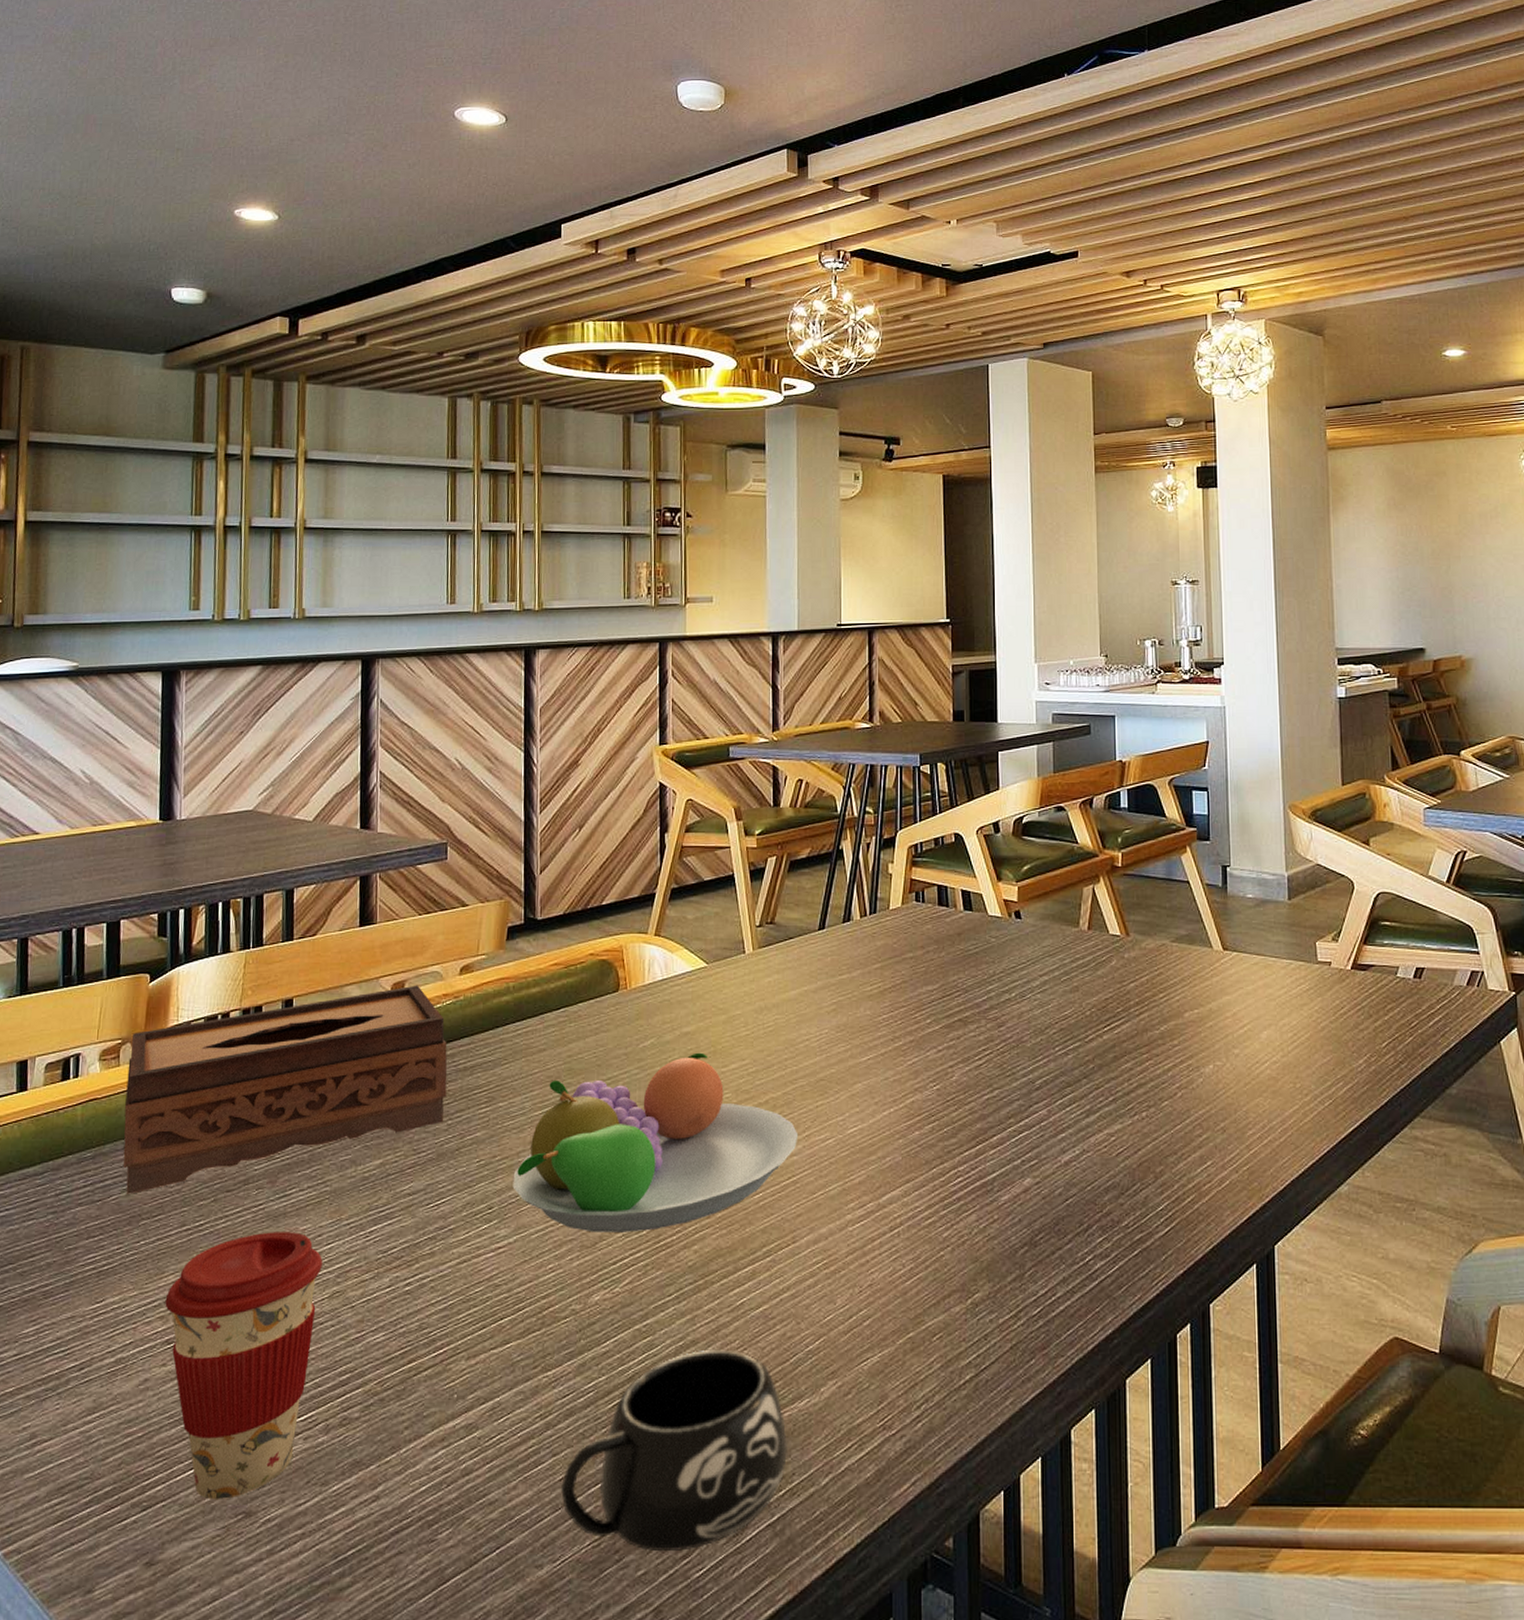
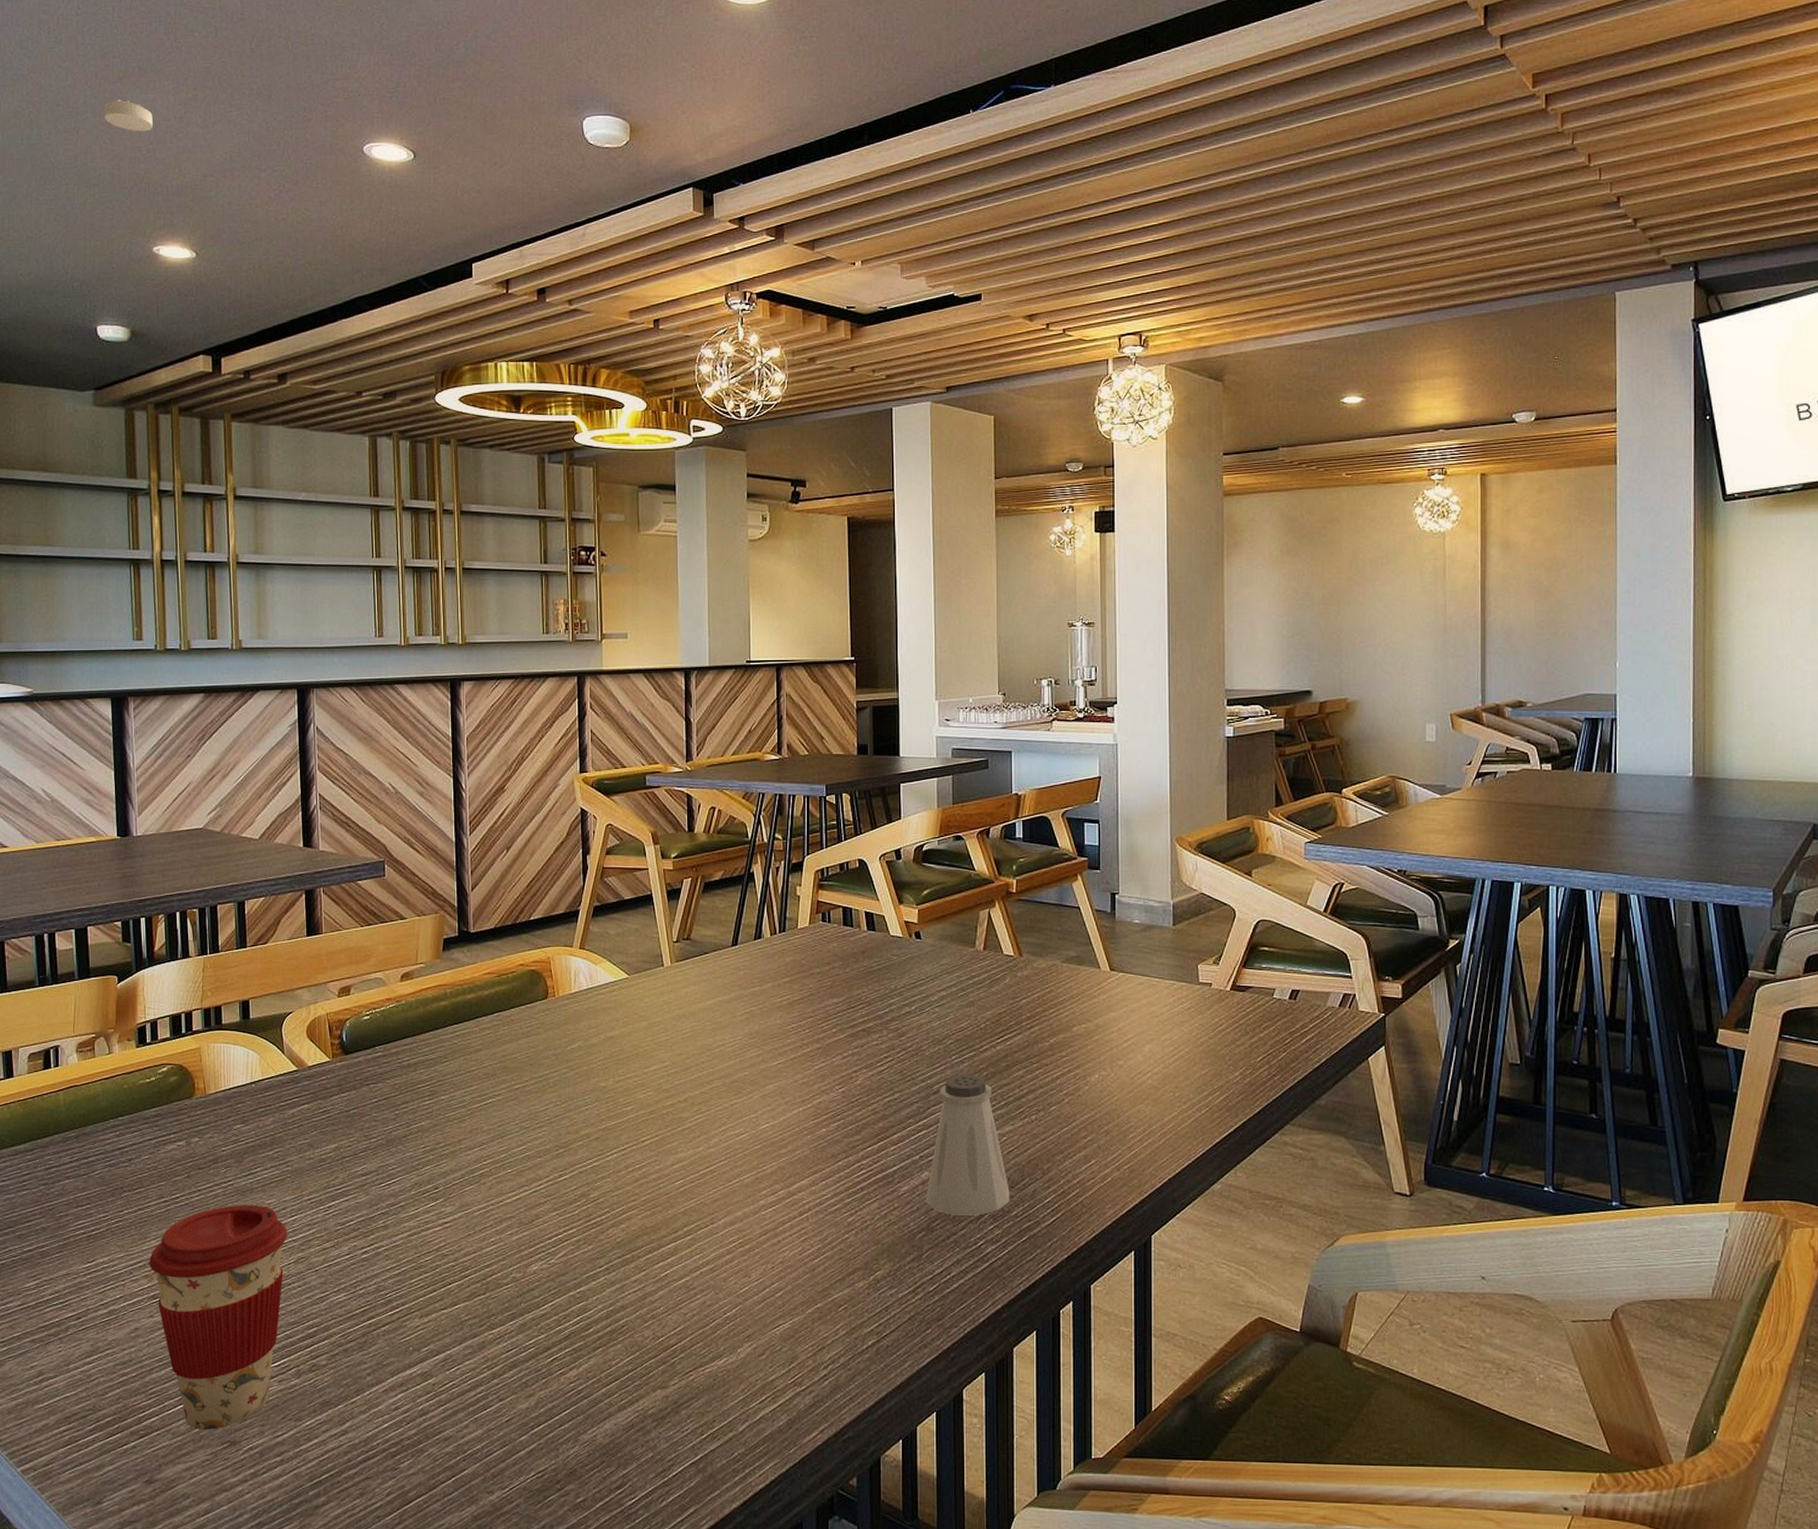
tissue box: present [123,985,447,1194] -> none [102,989,393,1170]
smoke detector: none [192,66,242,98] -> present [103,99,153,132]
fruit bowl: present [512,1052,799,1232] -> none [456,1055,715,1212]
mug: present [560,1349,787,1552] -> none [507,1314,708,1483]
saltshaker: none [1027,1068,1120,1227] -> present [925,1075,1010,1216]

